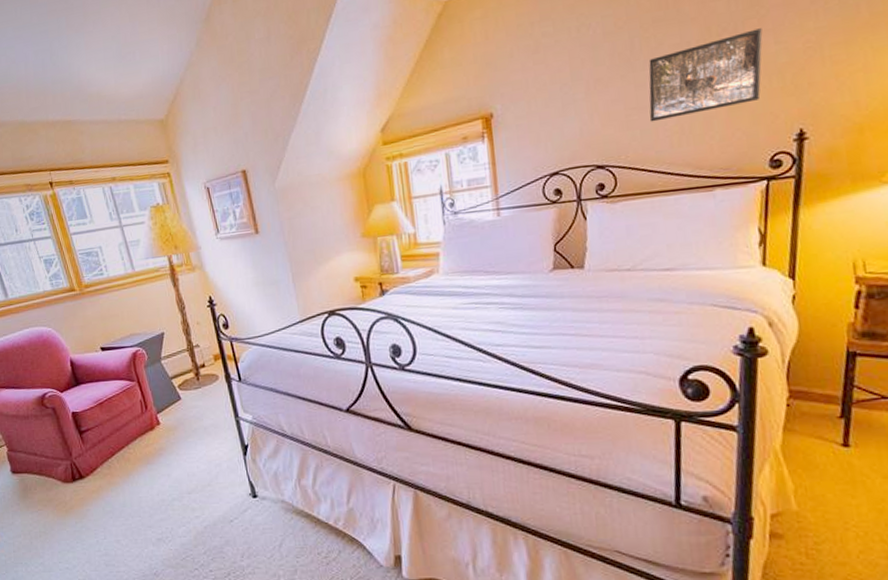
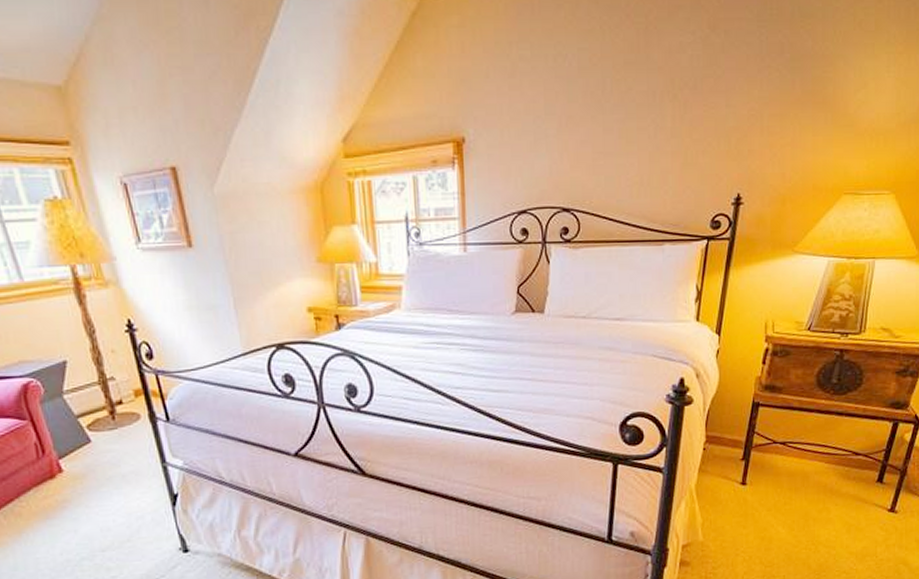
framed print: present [648,28,763,122] -> none [614,89,717,170]

